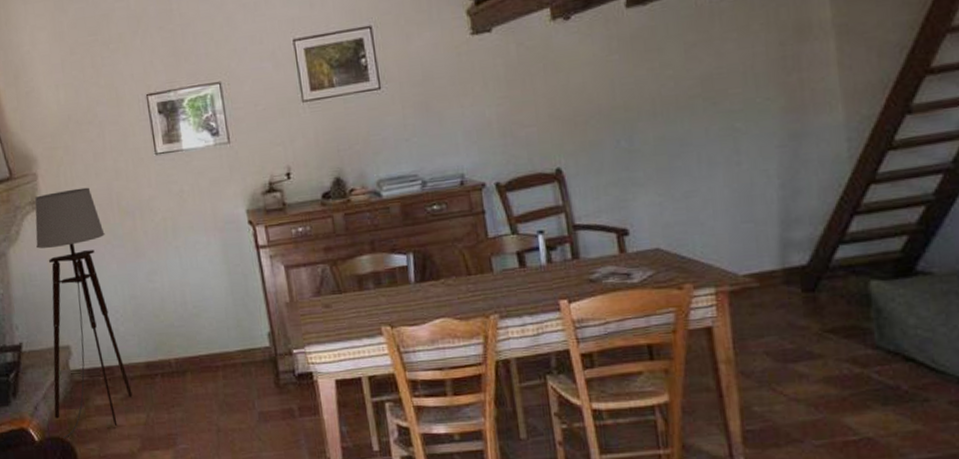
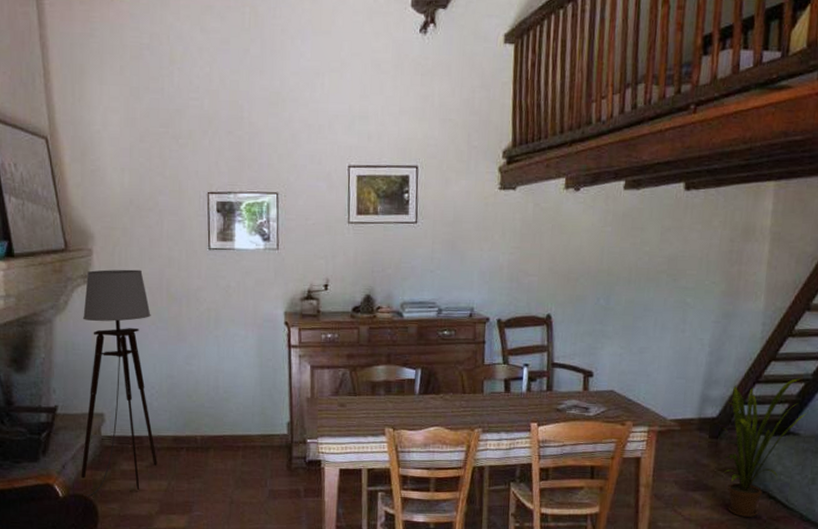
house plant: none [817,201,939,389] -> present [722,378,809,517]

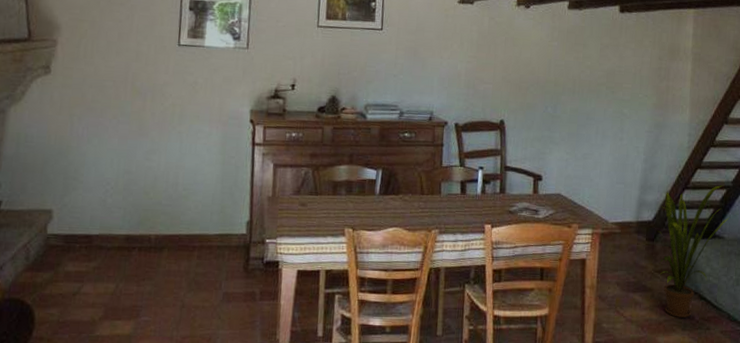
floor lamp: present [81,269,157,499] -> none [19,61,113,303]

